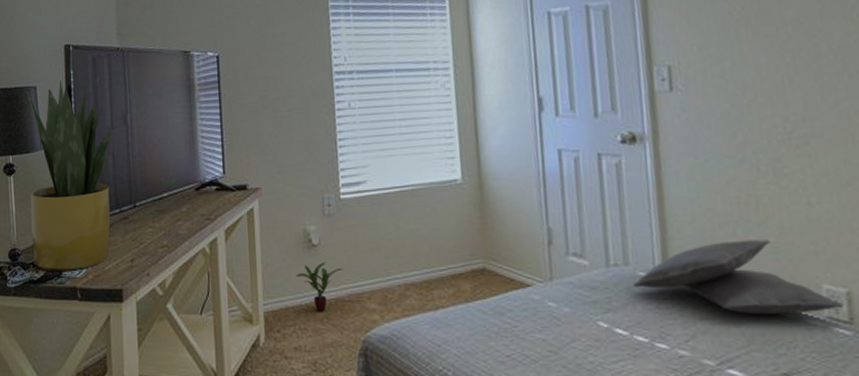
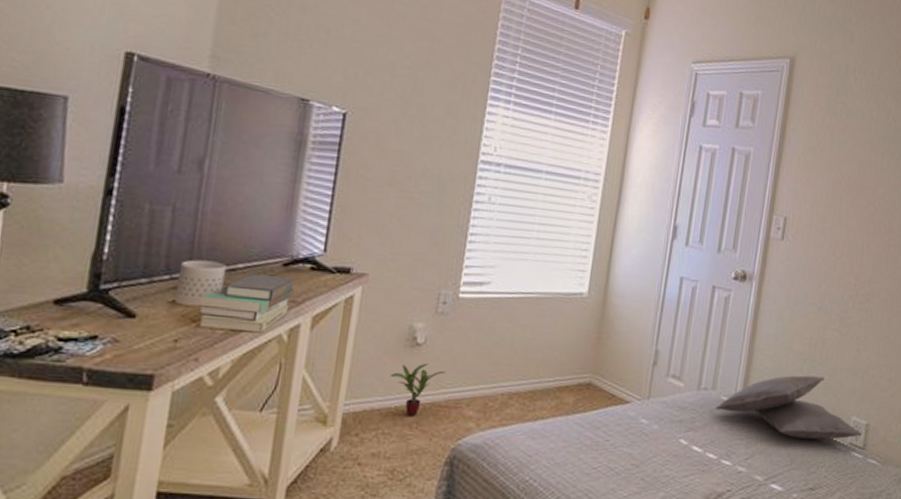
planter: present [25,80,113,272] -> none [17,97,181,347]
mug: none [124,193,157,232] -> present [174,259,227,307]
books: none [141,199,207,249] -> present [198,273,294,333]

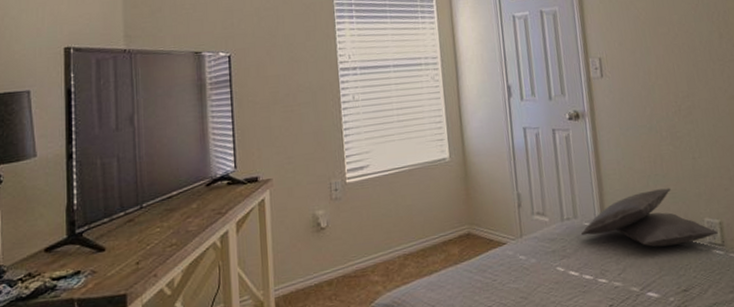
mug: present [174,259,227,307] -> none [130,193,166,234]
books: present [198,273,294,333] -> none [148,194,218,249]
potted plant: present [390,363,445,416] -> none [305,242,348,290]

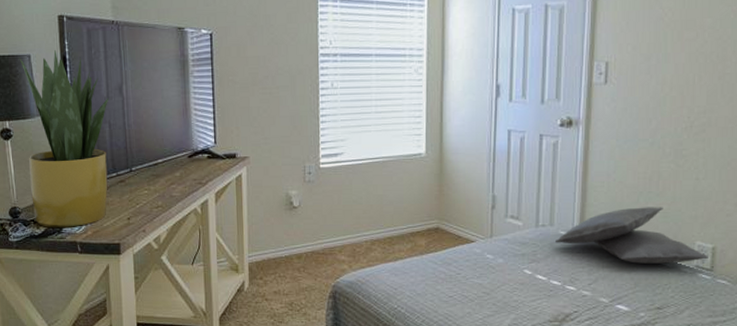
planter: none [16,84,118,286] -> present [19,50,109,229]

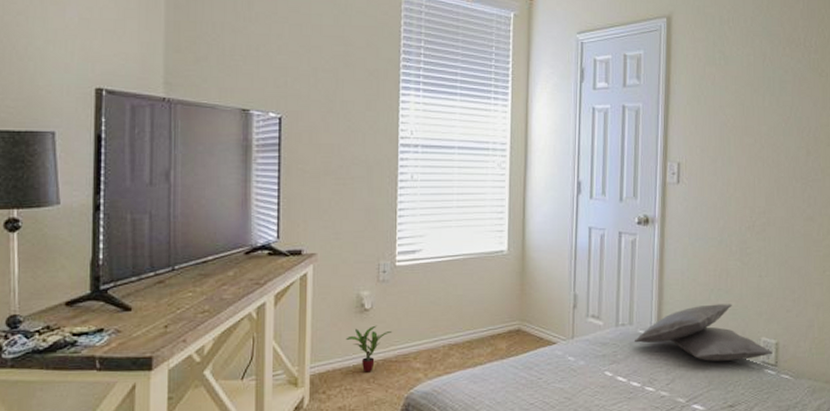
planter: present [19,50,109,229] -> none [39,128,152,341]
potted plant: none [278,221,318,262] -> present [346,325,392,372]

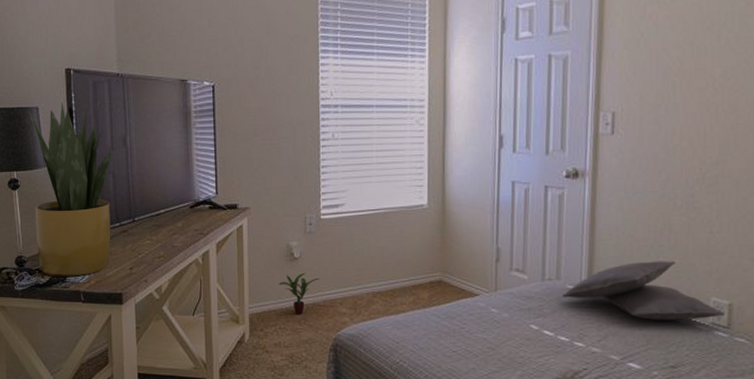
planter: none [39,128,152,341] -> present [27,102,113,278]

